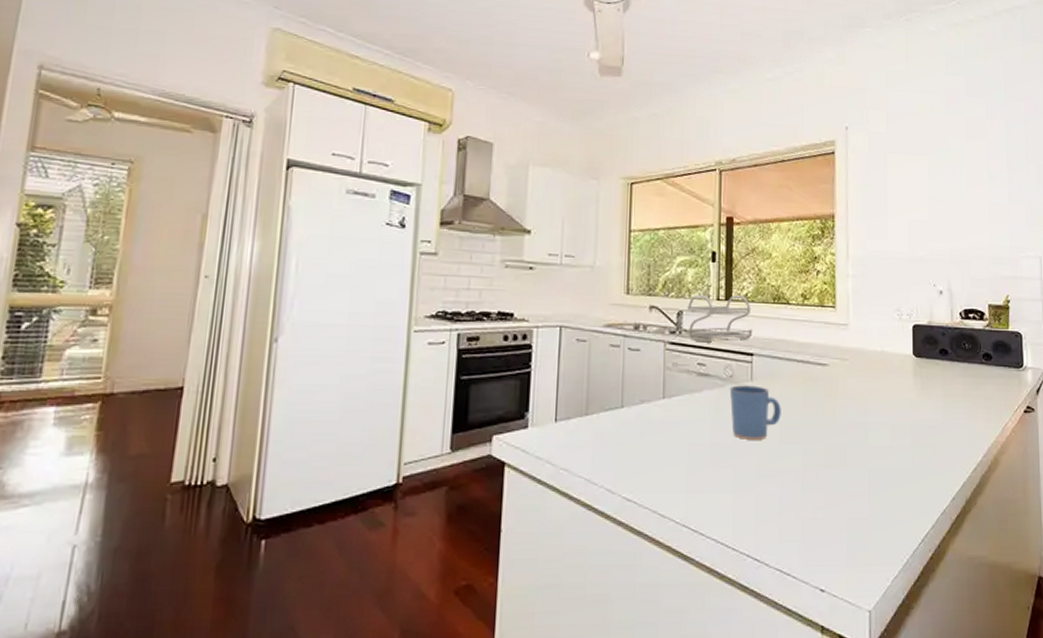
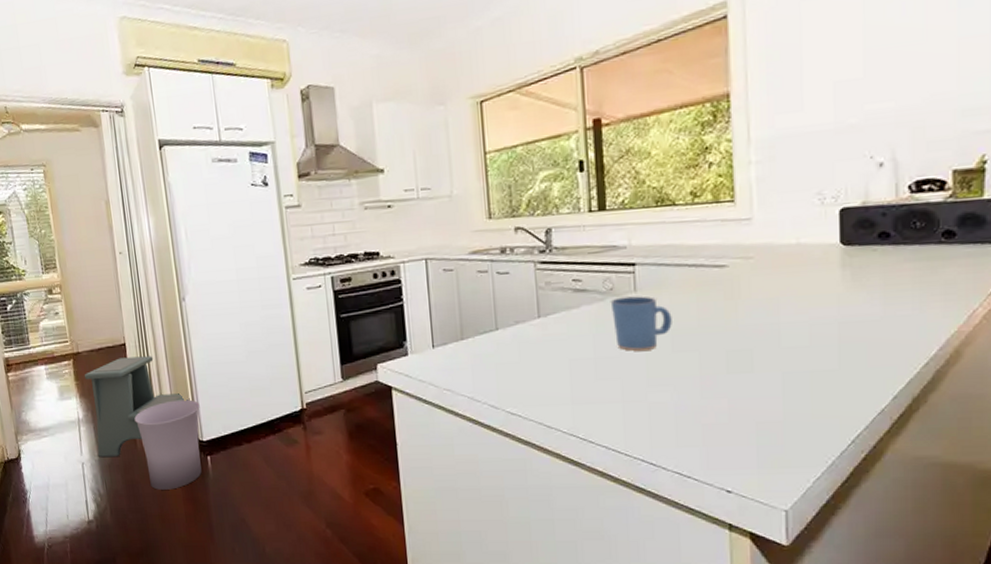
step stool: none [101,405,255,539] -> present [84,356,190,458]
waste bin: none [170,464,267,586] -> present [134,399,202,490]
dish rack: present [687,295,753,343] -> none [555,203,633,258]

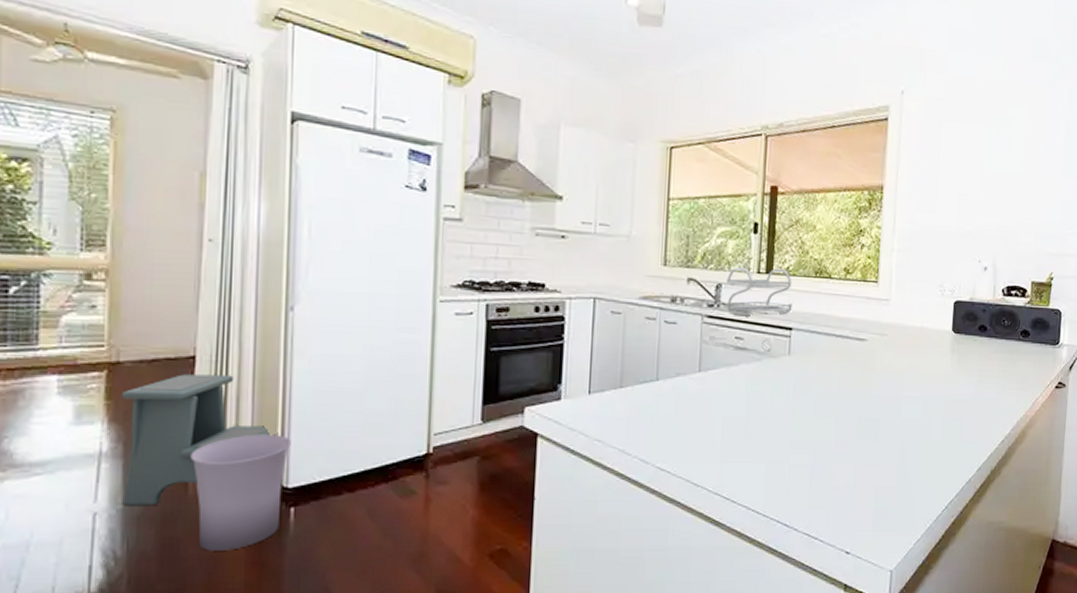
dish rack: none [555,203,633,258] -> present [726,268,793,317]
mug: present [611,296,672,351] -> none [767,359,818,413]

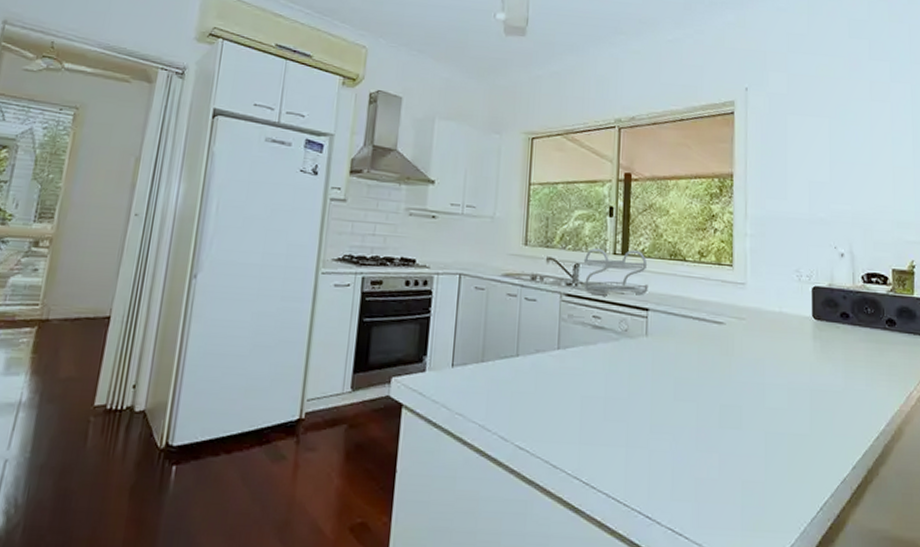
step stool: present [121,374,279,507] -> none [30,332,171,457]
waste bin: present [190,434,291,551] -> none [89,391,181,506]

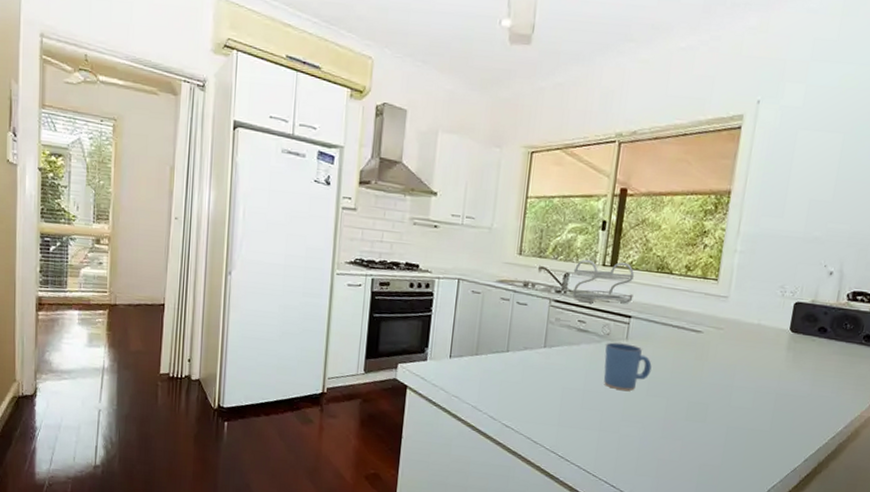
mug: none [624,339,676,396] -> present [603,342,652,391]

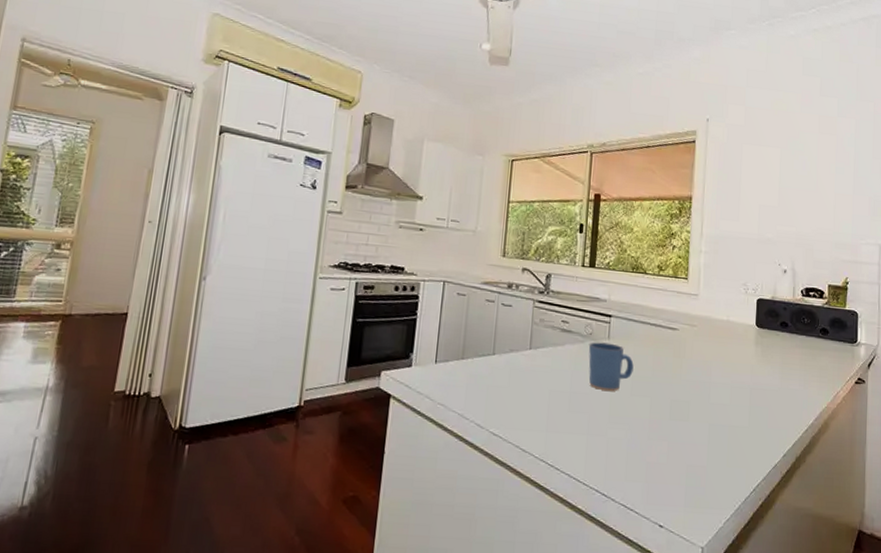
dish rack: present [572,260,635,303] -> none [554,261,612,303]

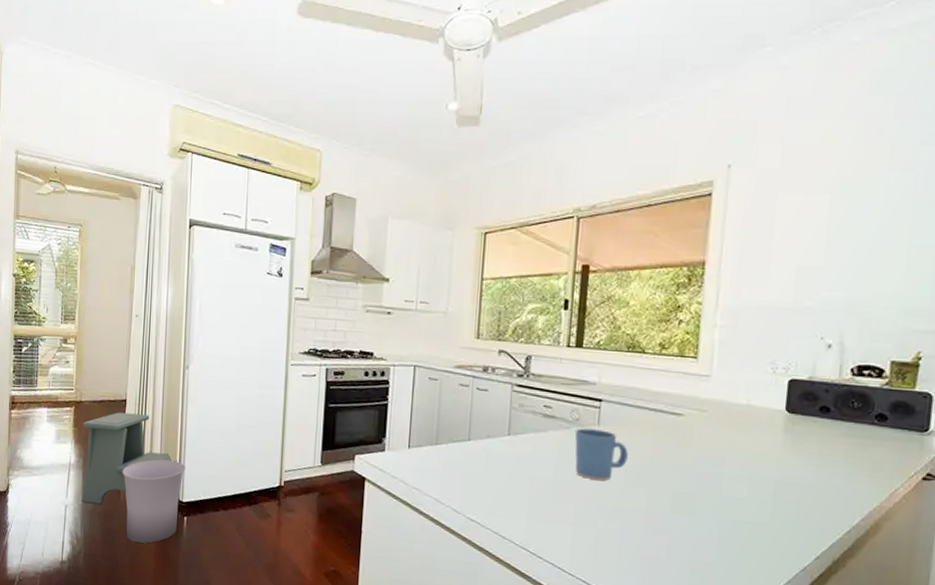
step stool: none [57,327,183,435] -> present [81,412,177,505]
waste bin: none [111,380,192,478] -> present [122,459,186,543]

